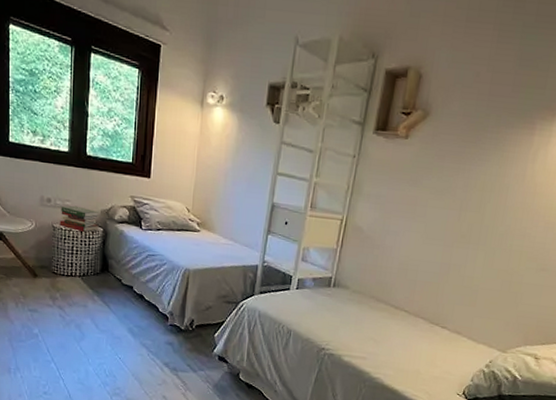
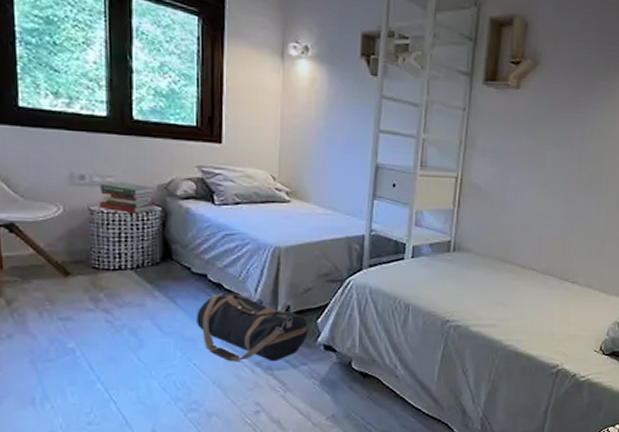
duffel bag: none [123,302,207,364] -> present [196,292,308,362]

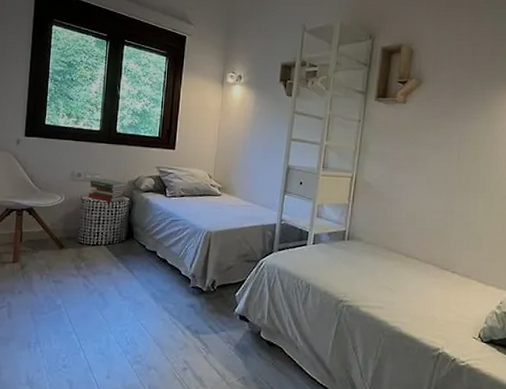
duffel bag: present [196,292,308,362] -> none [146,266,228,327]

